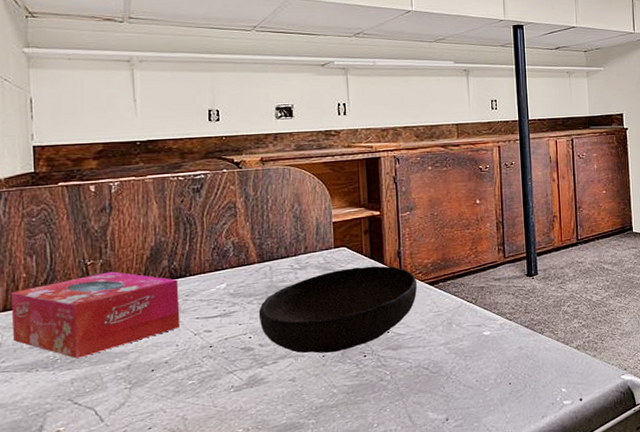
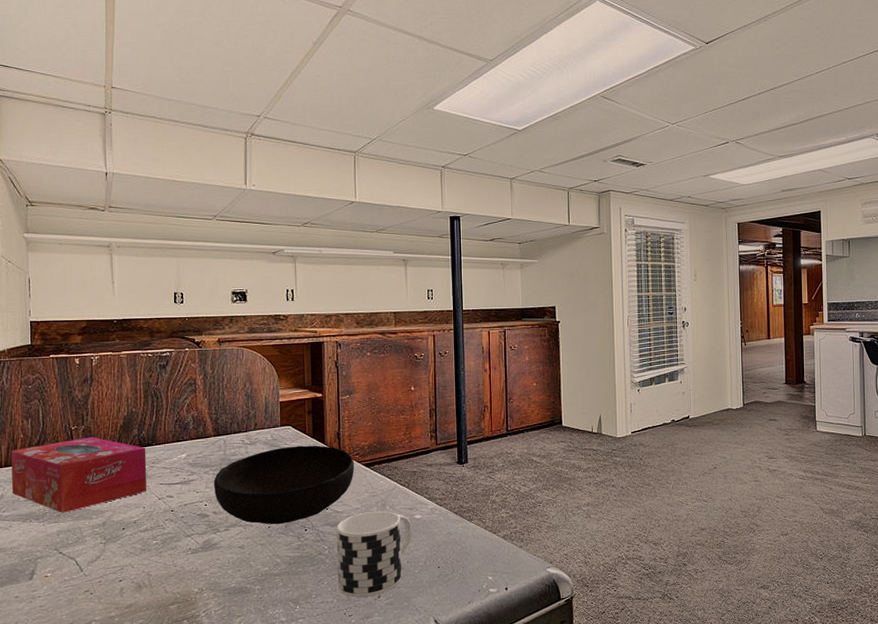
cup: none [399,329,482,423] -> present [337,510,413,597]

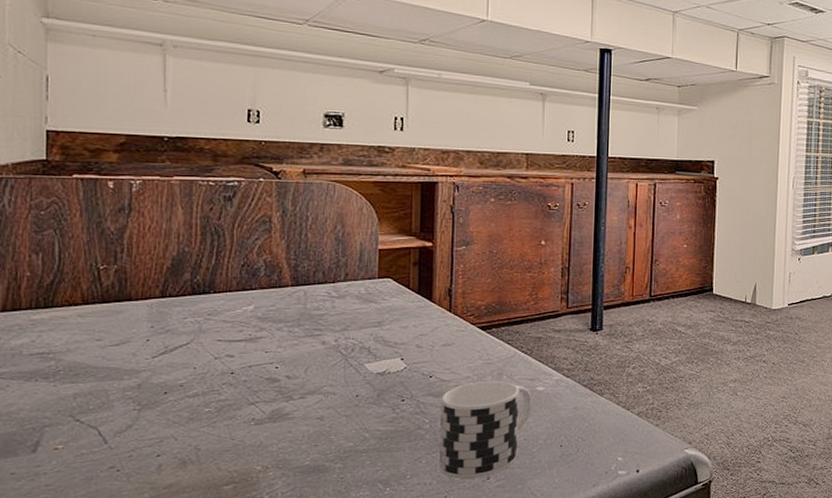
tissue box: present [11,437,147,513] -> none [12,279,201,371]
bowl: present [213,445,355,525] -> none [288,302,468,393]

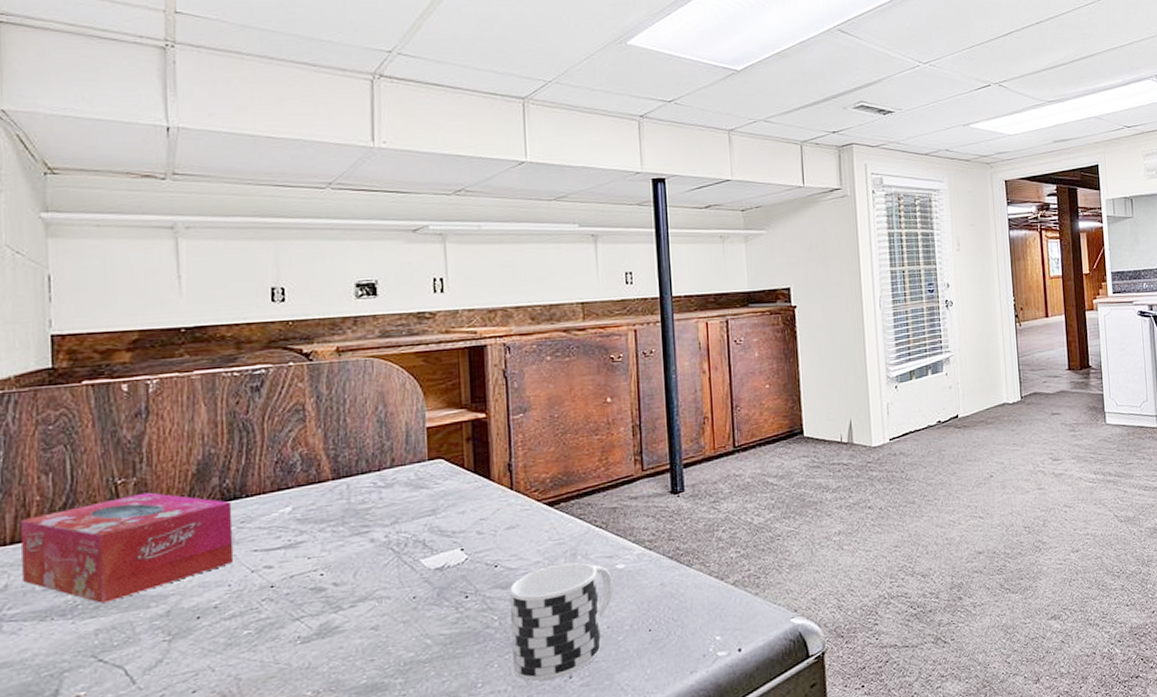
tissue box: none [12,279,201,371] -> present [21,492,234,603]

